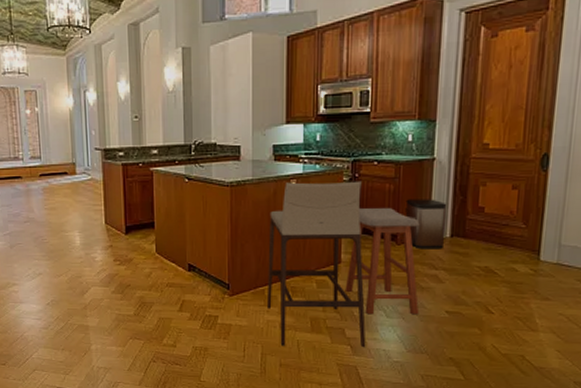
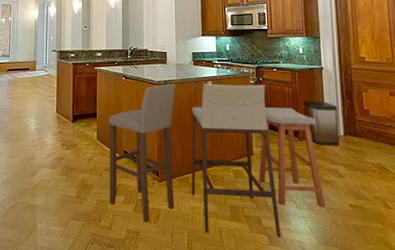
bar stool: none [169,184,252,338] -> present [108,84,176,222]

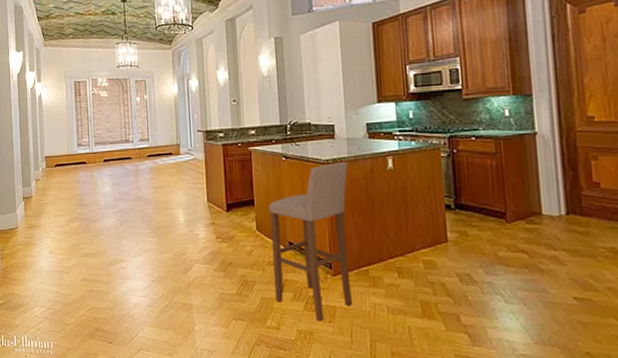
bar stool: present [191,83,282,237] -> none [368,157,486,336]
stool: present [258,107,326,207] -> none [455,184,543,301]
pedal bin: present [303,101,339,146] -> none [512,174,560,228]

